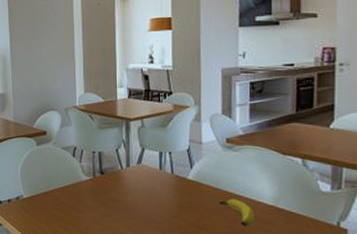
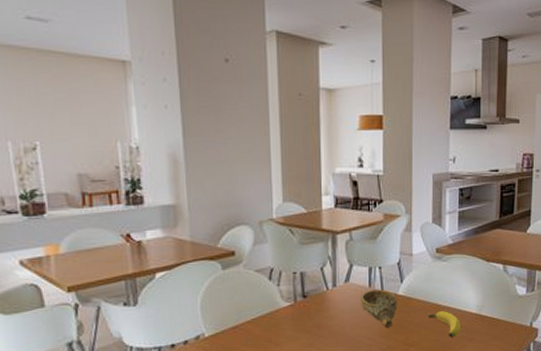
decorative bowl: none [152,172,187,208] -> present [361,289,397,327]

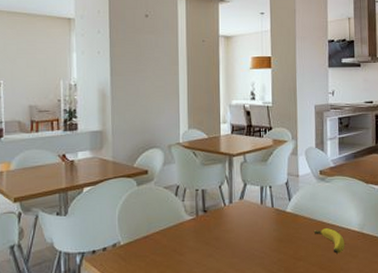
decorative bowl: present [361,289,397,327] -> none [253,206,286,242]

